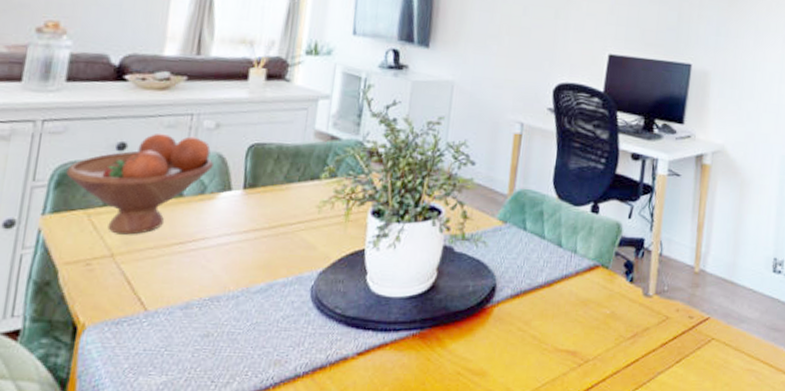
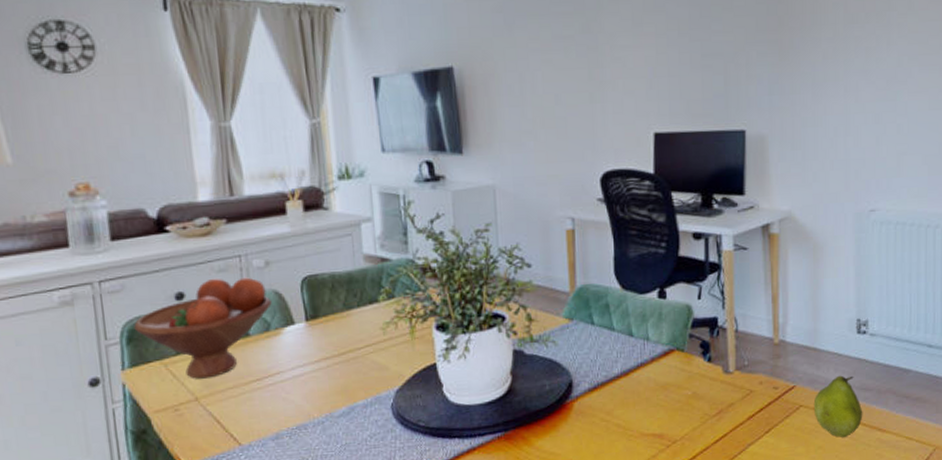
fruit: none [724,312,771,376] -> present [813,375,863,437]

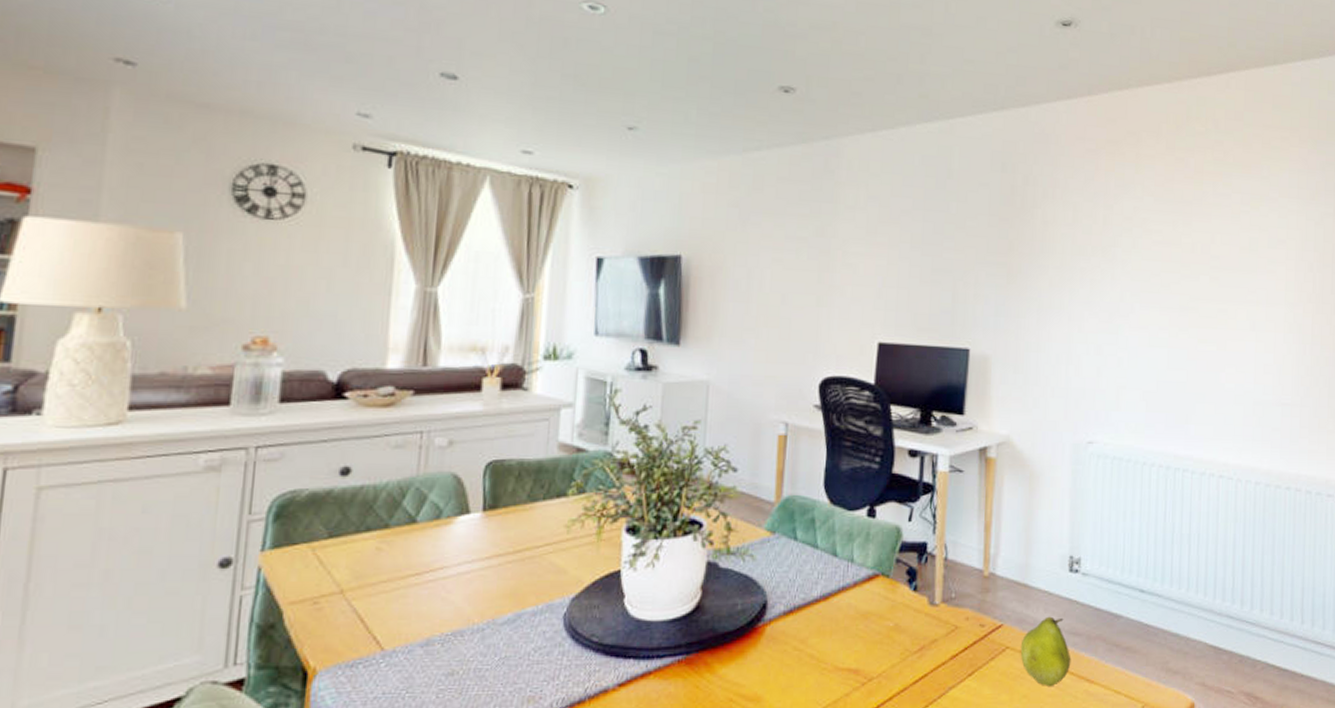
fruit bowl: present [134,277,272,379] -> none [285,454,448,568]

